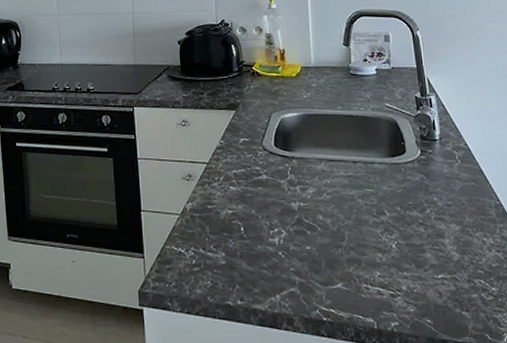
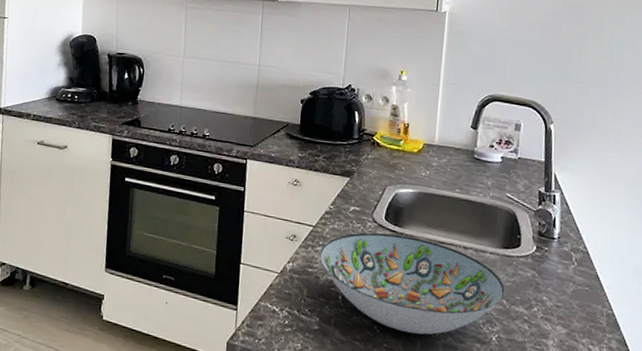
decorative bowl: none [216,159,398,254] -> present [319,232,505,335]

